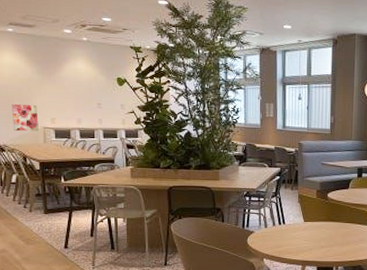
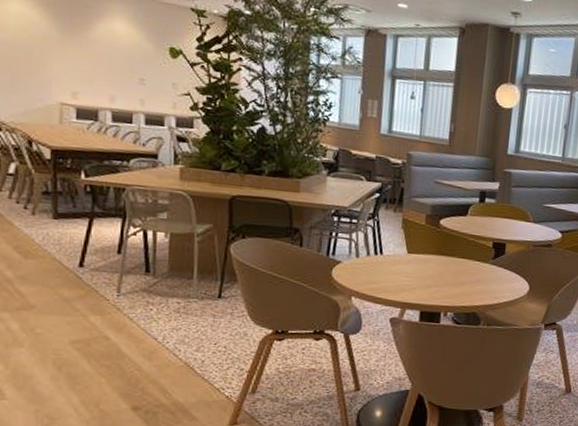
wall art: present [11,104,39,132] -> none [15,68,54,108]

